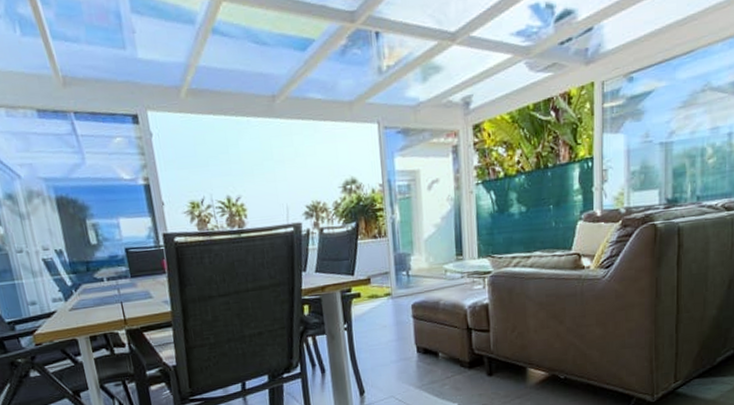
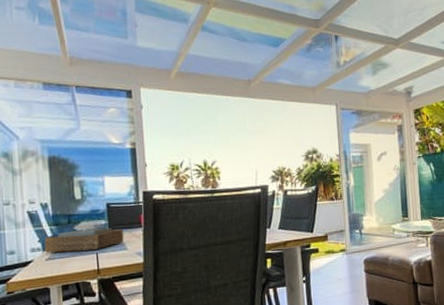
napkin holder: none [65,274,149,304] -> present [44,227,124,254]

